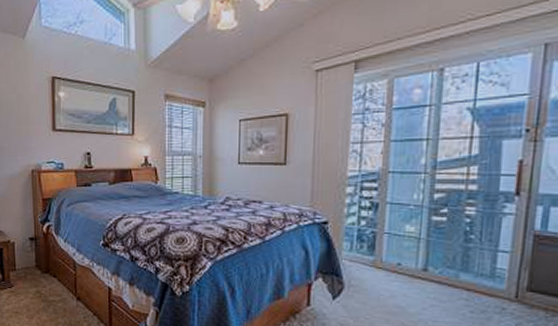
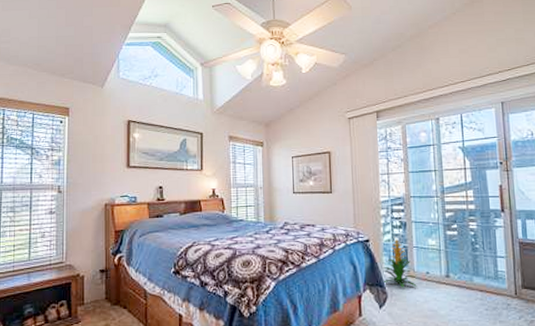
indoor plant: none [340,220,384,280] -> present [382,237,417,288]

